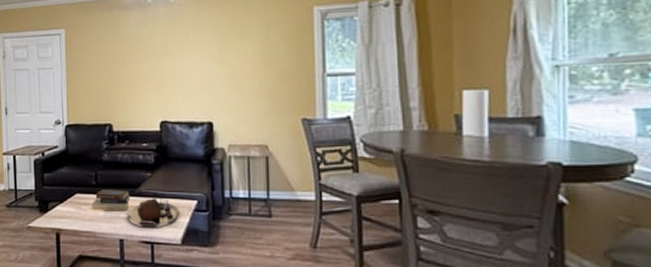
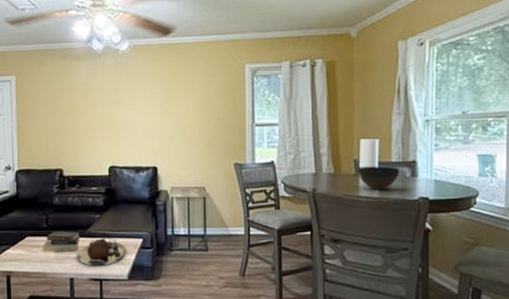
bowl: none [459,122,519,152] -> present [357,166,400,190]

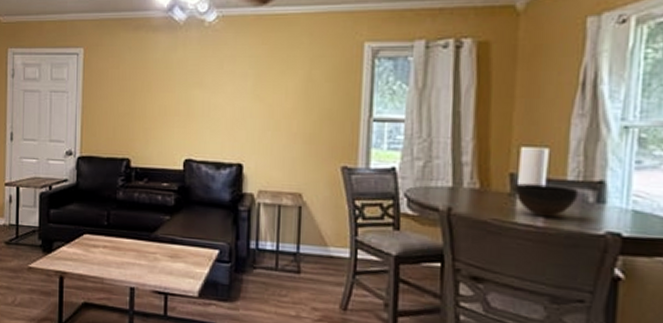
books: present [42,231,81,252] -> none [100,231,146,257]
serving tray: present [78,237,127,266] -> none [141,243,200,278]

